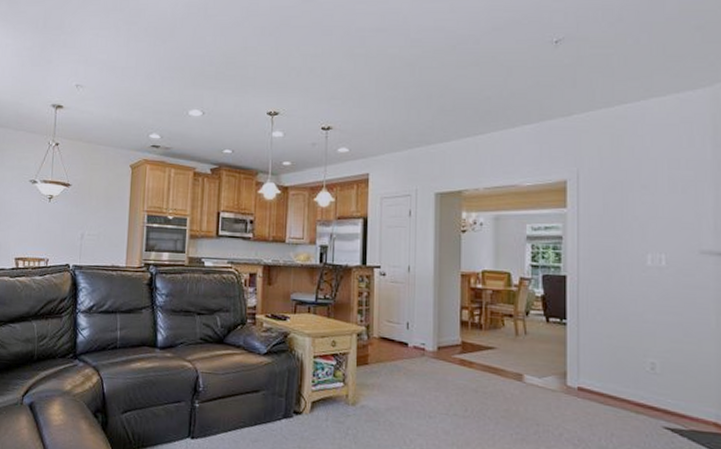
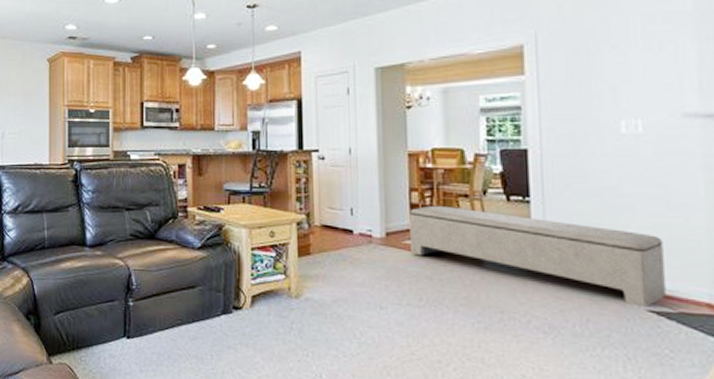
bench: none [459,323,679,425] -> present [409,205,666,307]

